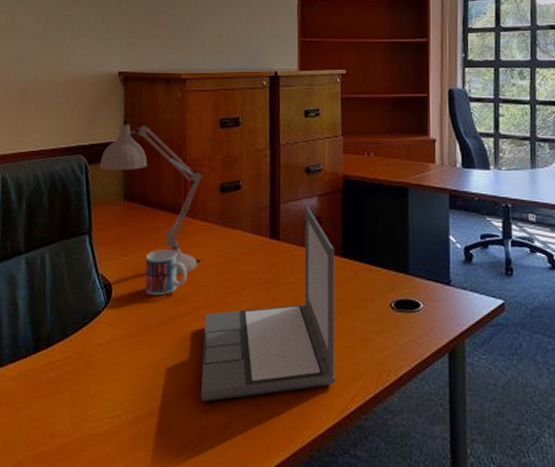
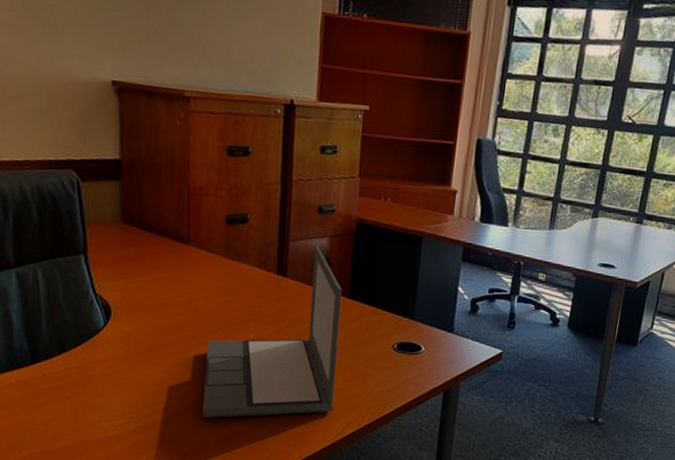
desk lamp: present [99,114,202,274] -> none [93,130,207,302]
mug: present [145,249,187,296] -> none [145,275,190,320]

